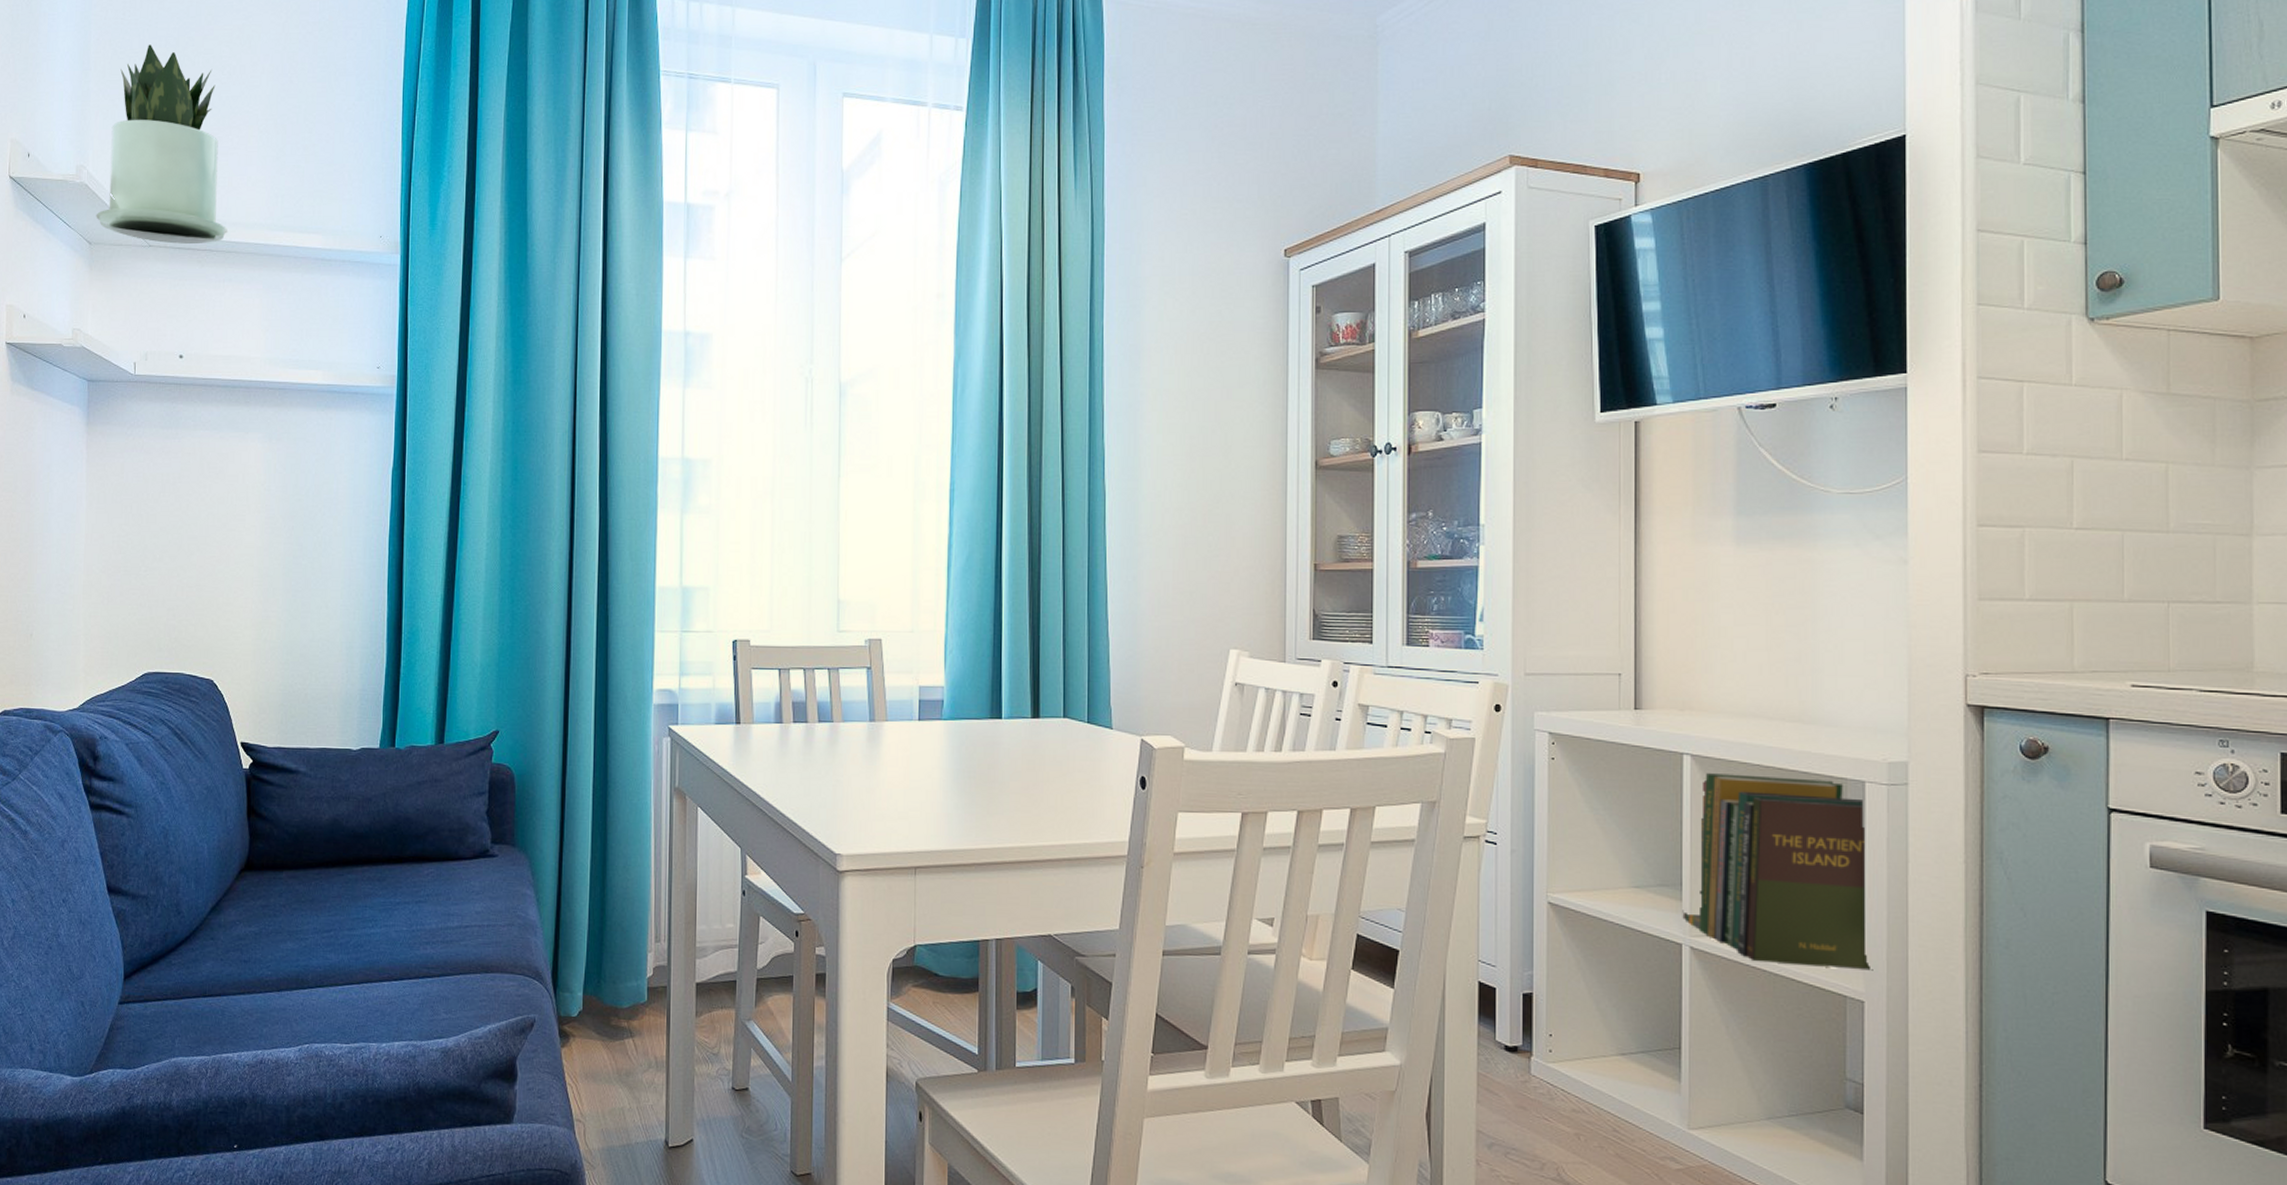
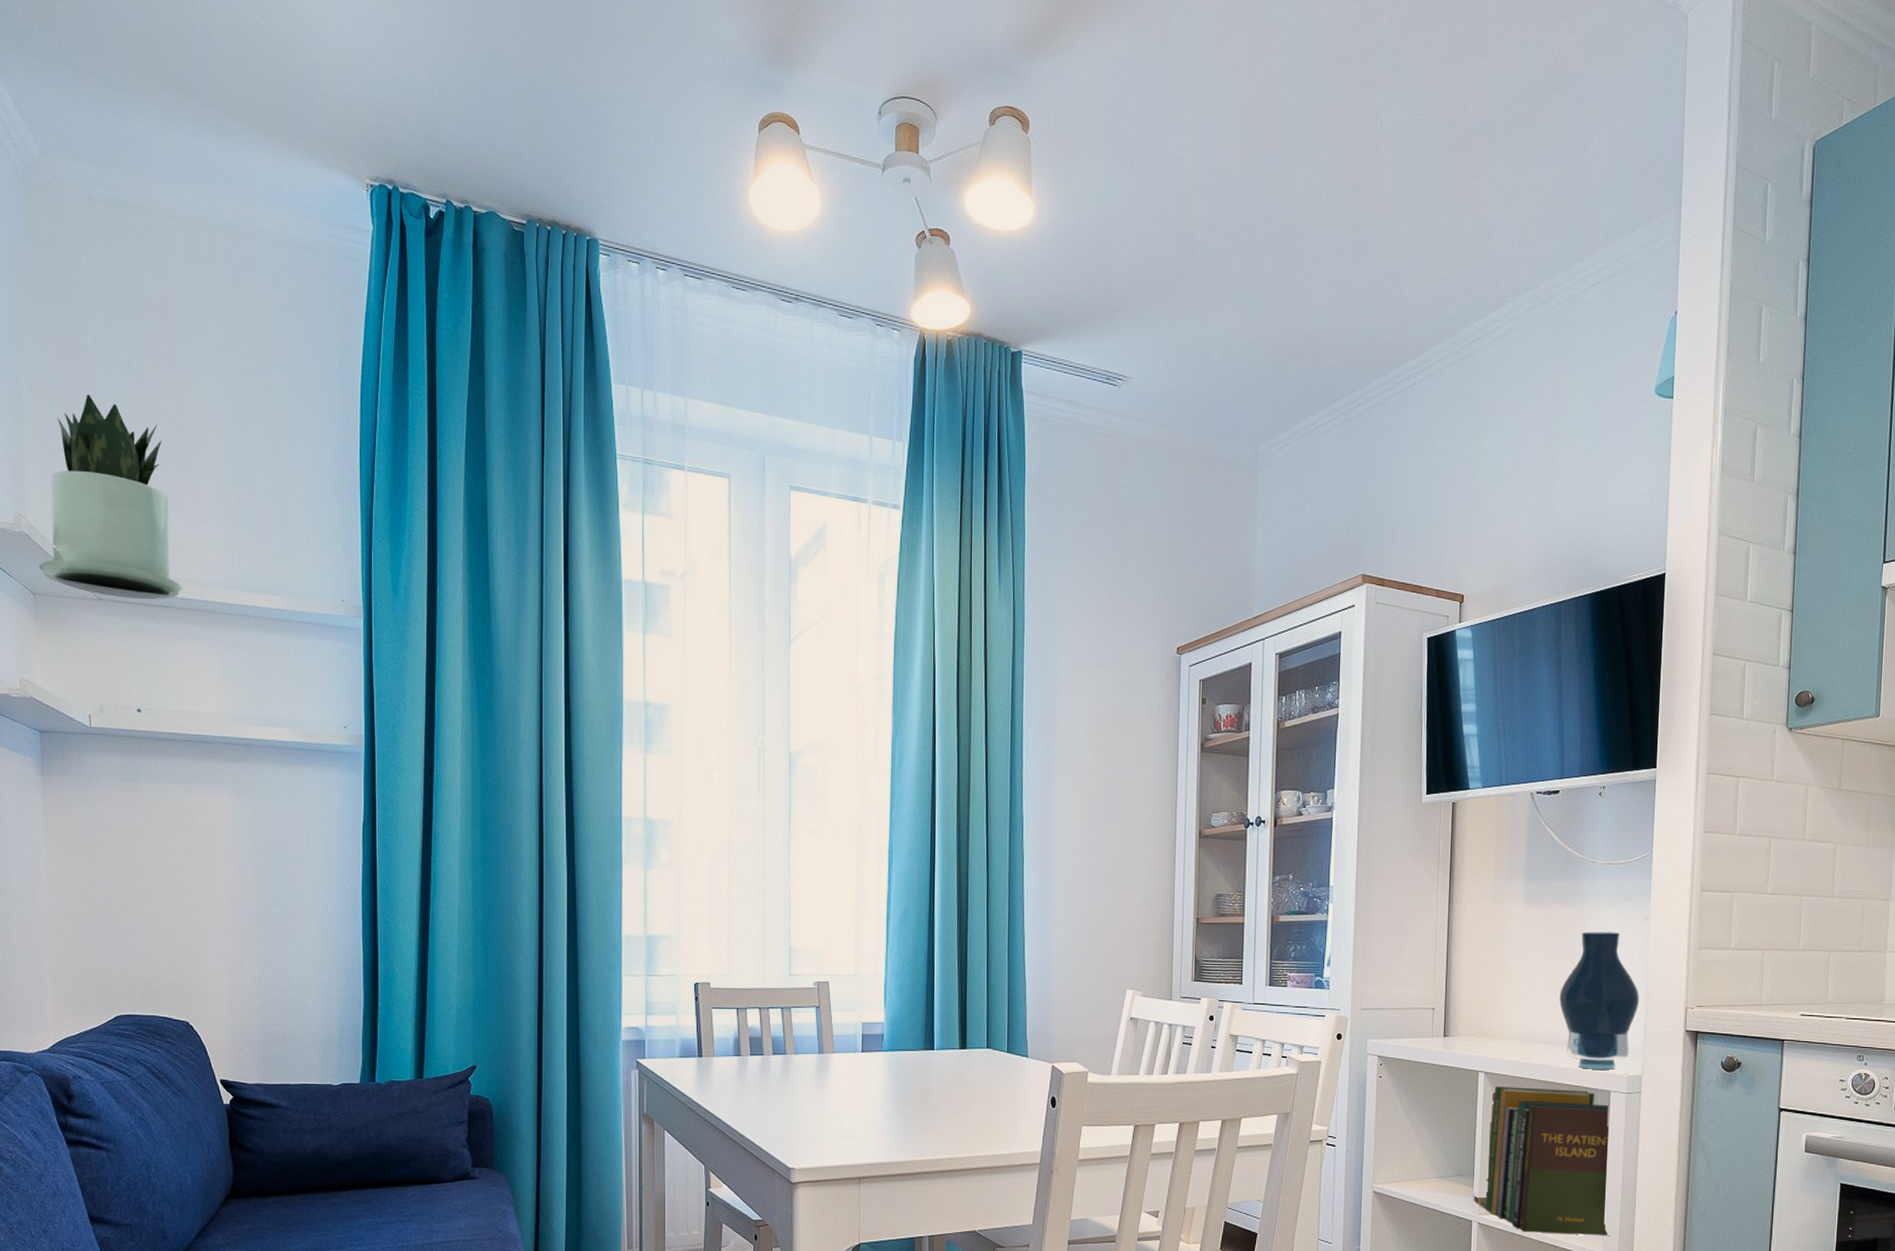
vase: none [1788,578,1898,754] -> present [1559,932,1639,1070]

